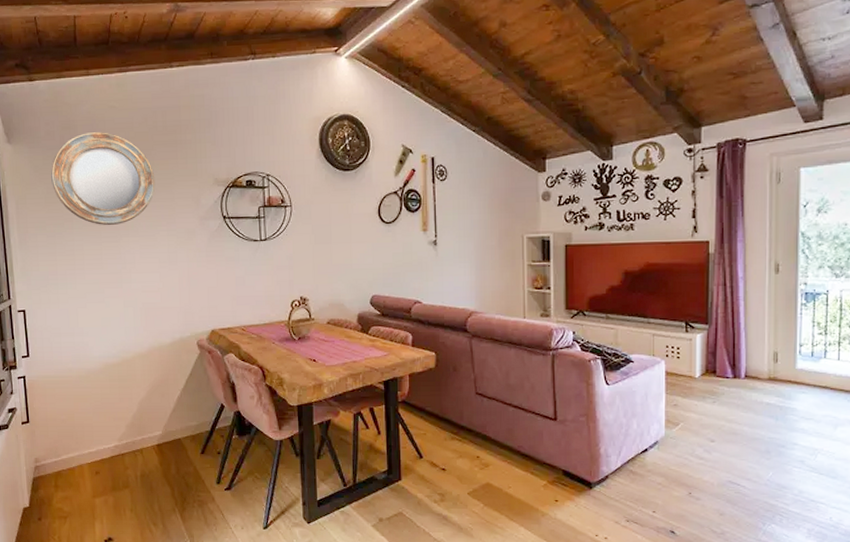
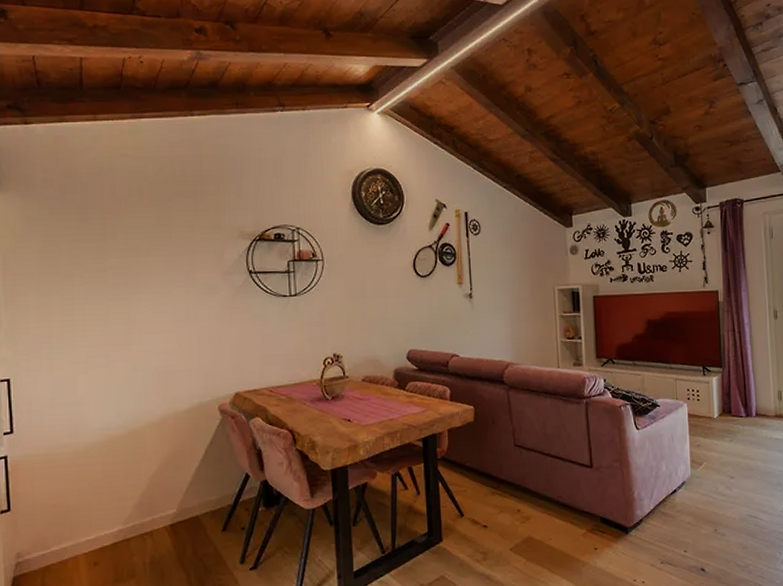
home mirror: present [51,132,155,226] -> none [48,181,172,282]

